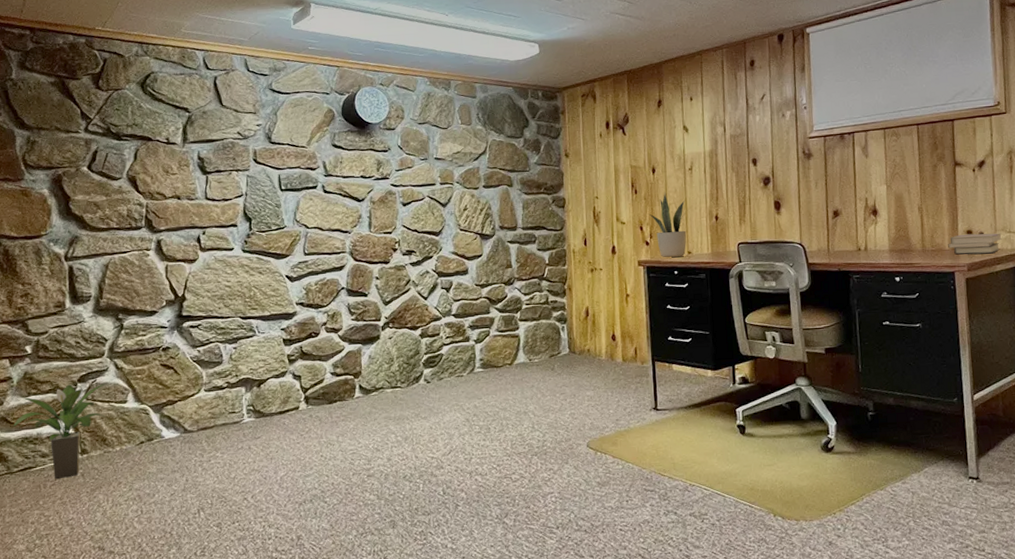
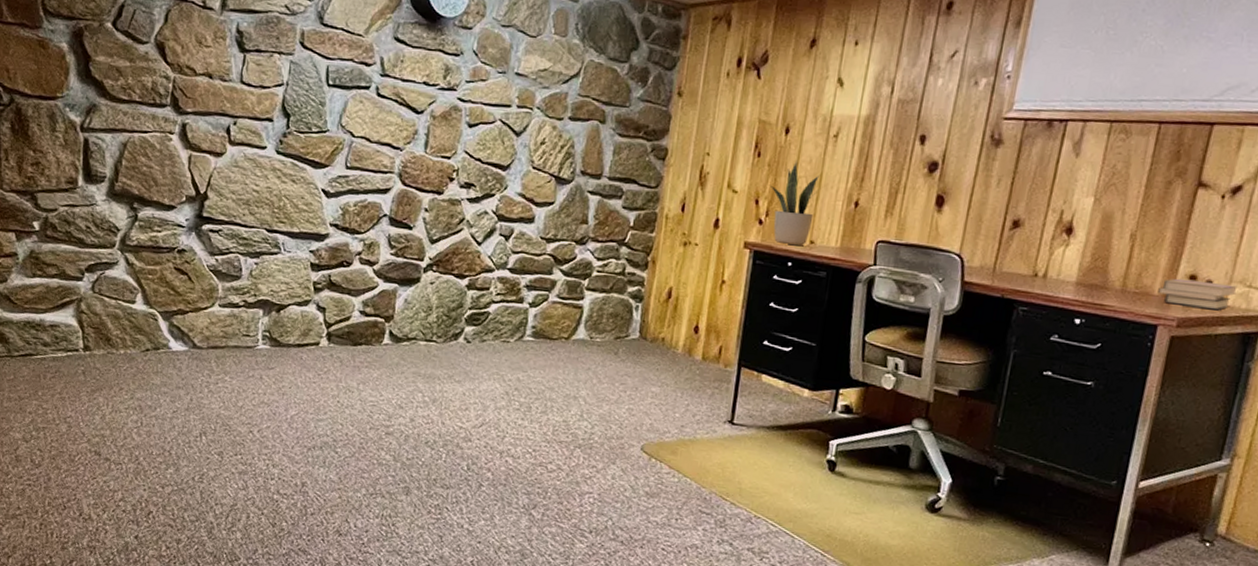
potted plant: present [13,383,109,479] -> none [16,272,115,372]

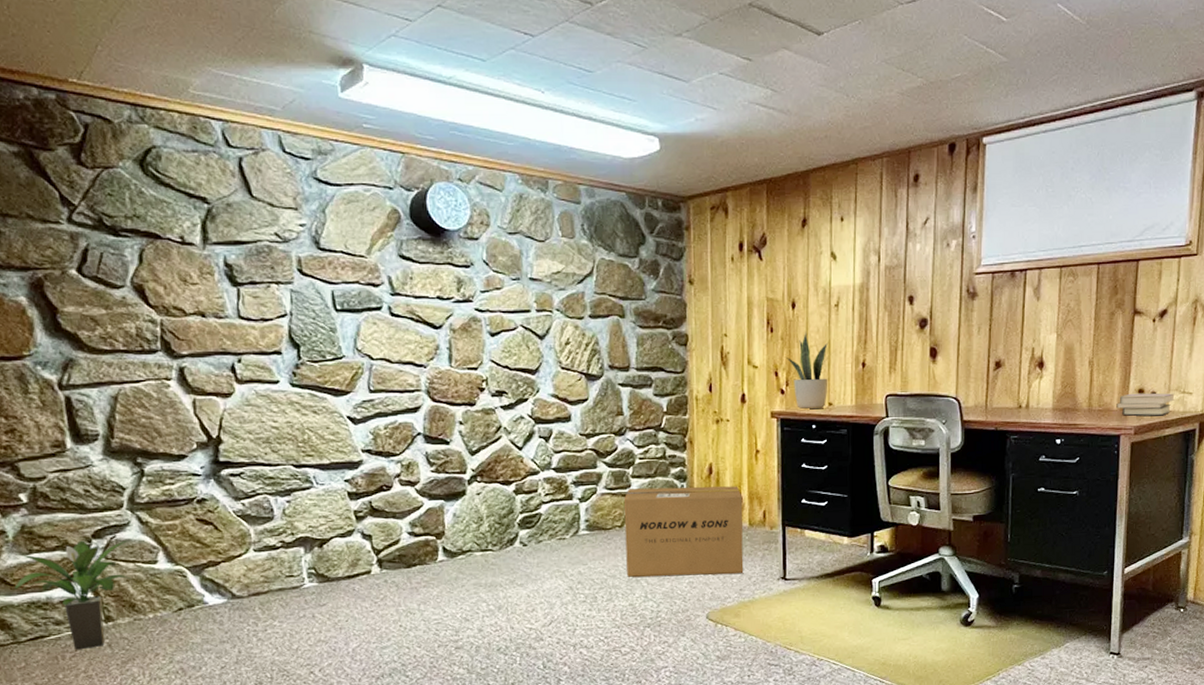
potted plant: none [16,272,115,372] -> present [14,540,137,649]
box: none [565,301,700,410] -> present [623,486,744,577]

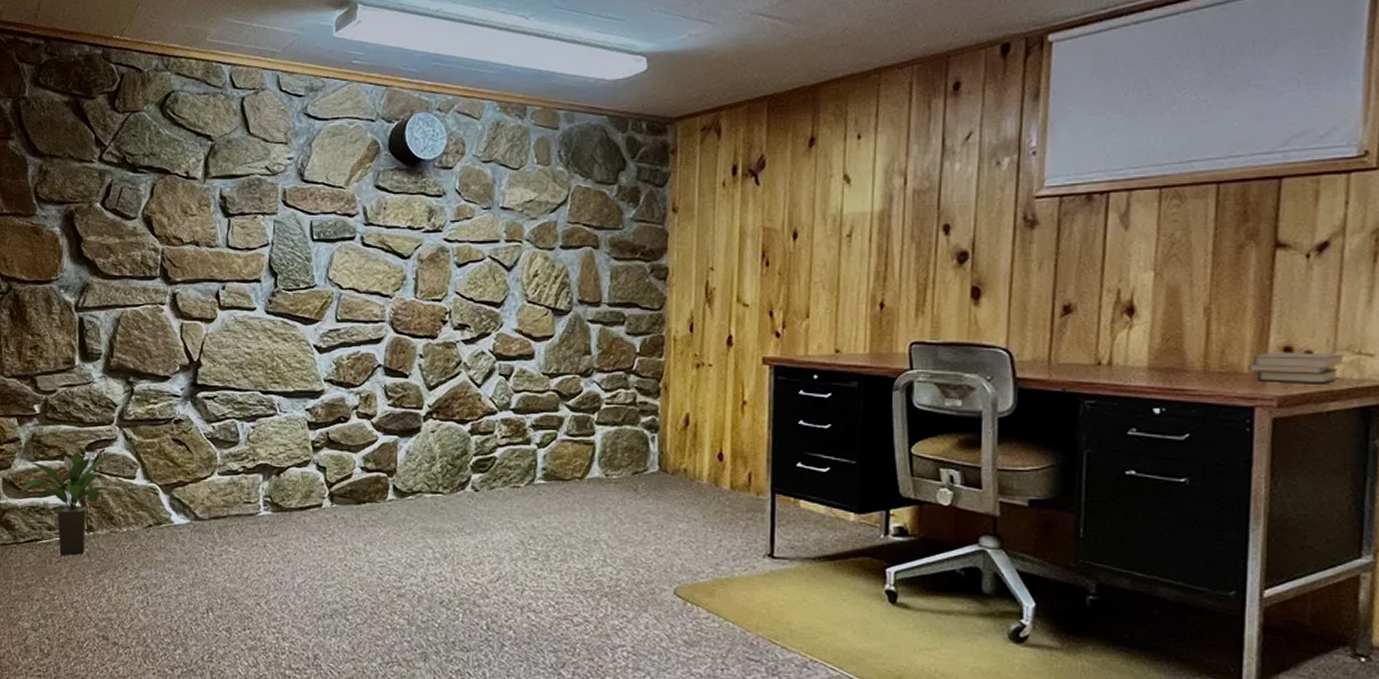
box: present [623,486,744,577] -> none [585,437,724,546]
potted plant: present [785,331,833,410] -> none [783,265,843,357]

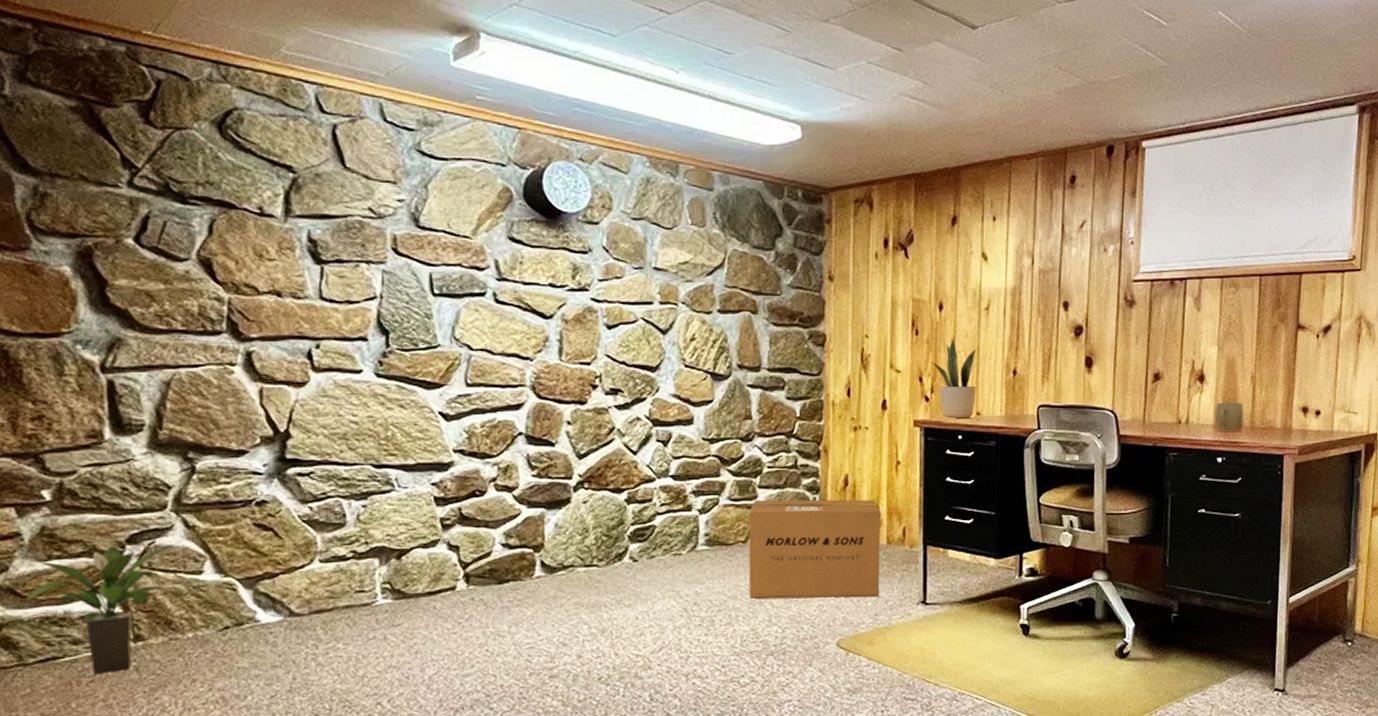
box: none [585,437,724,546] -> present [748,499,881,599]
potted plant: none [783,265,843,357] -> present [931,334,982,419]
mug: none [1150,340,1193,378] -> present [1215,402,1244,433]
books: present [1248,352,1345,384] -> none [1280,411,1340,436]

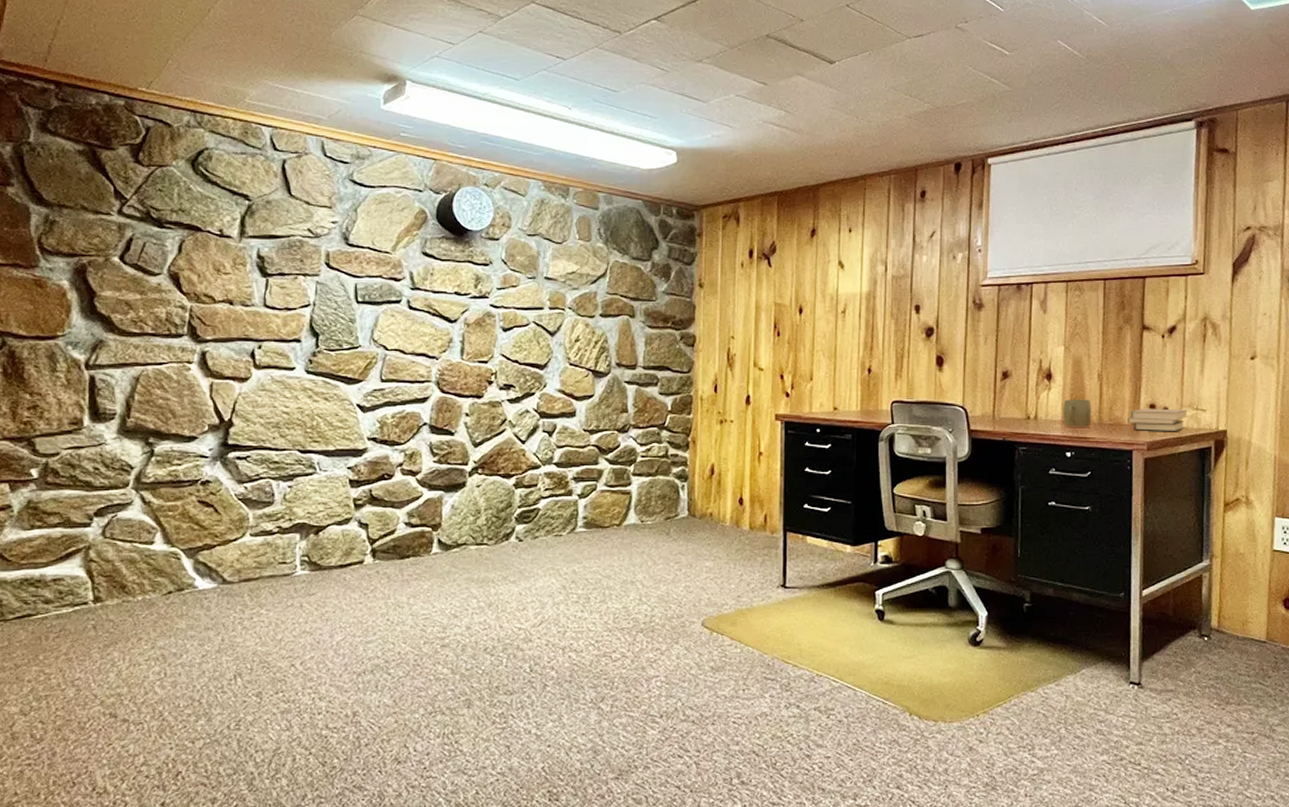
potted plant: present [26,546,176,673] -> none [11,518,131,630]
box: present [748,499,881,599] -> none [622,487,744,580]
potted plant: present [931,334,982,419] -> none [791,335,839,413]
books: none [1280,411,1340,436] -> present [1128,408,1188,432]

